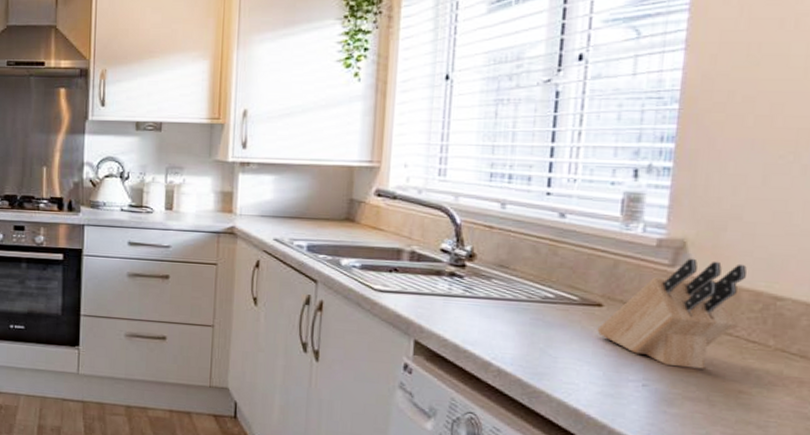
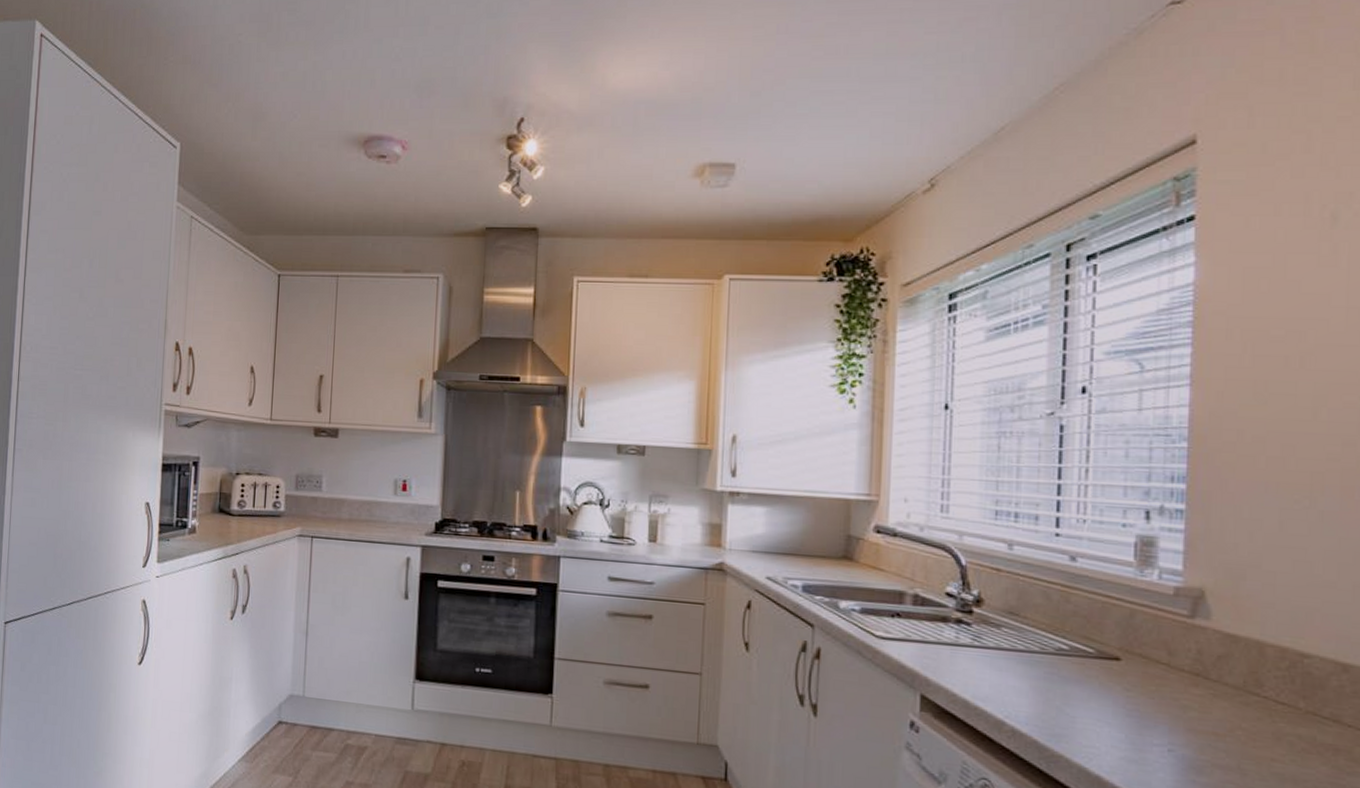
knife block: present [597,258,747,369] -> none [1116,608,1269,733]

